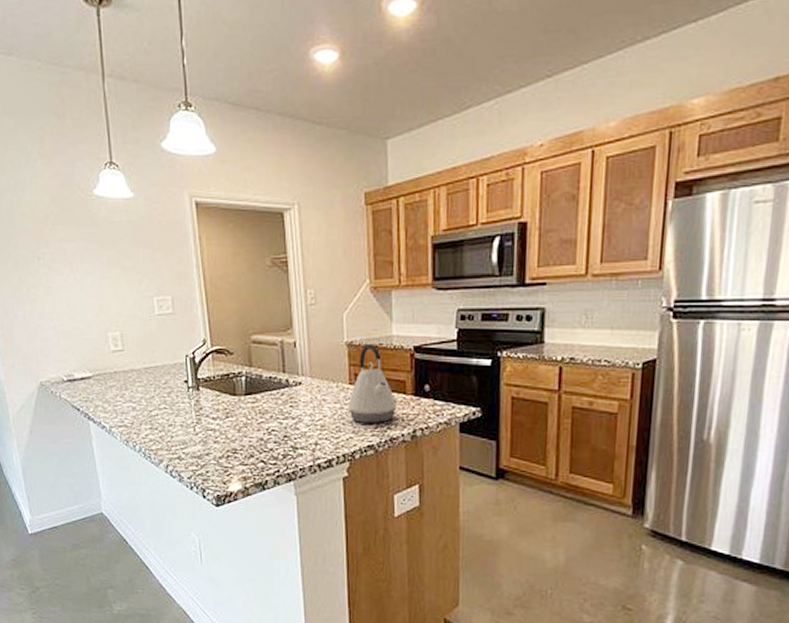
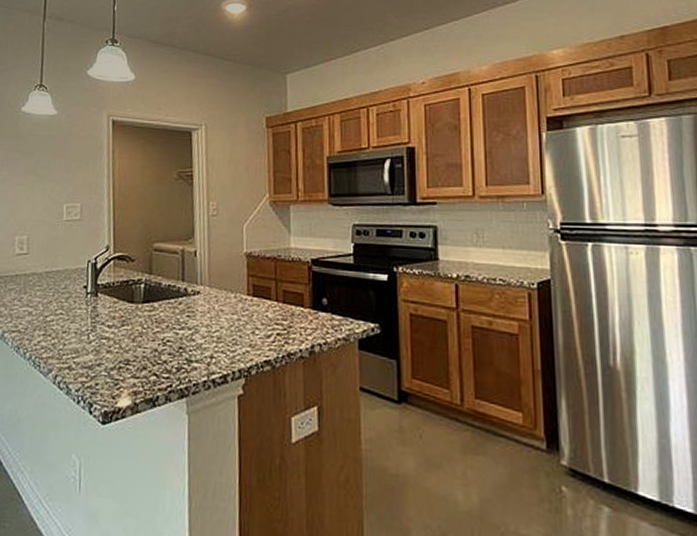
kettle: present [348,343,397,423] -> none [246,254,295,337]

